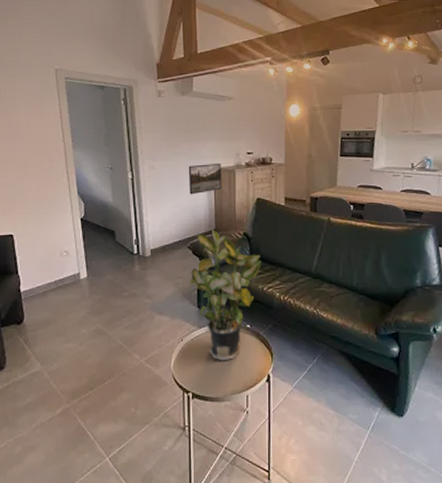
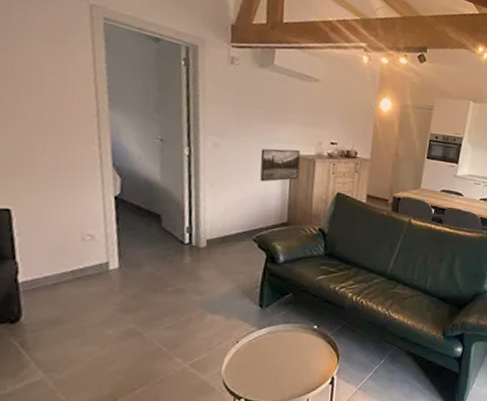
potted plant: present [190,227,262,361] -> none [252,219,336,364]

